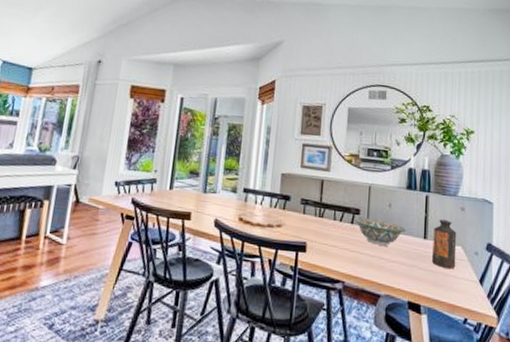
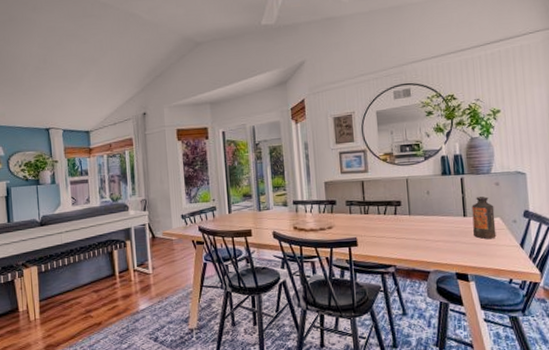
decorative bowl: present [355,217,406,246] -> none [397,207,446,229]

